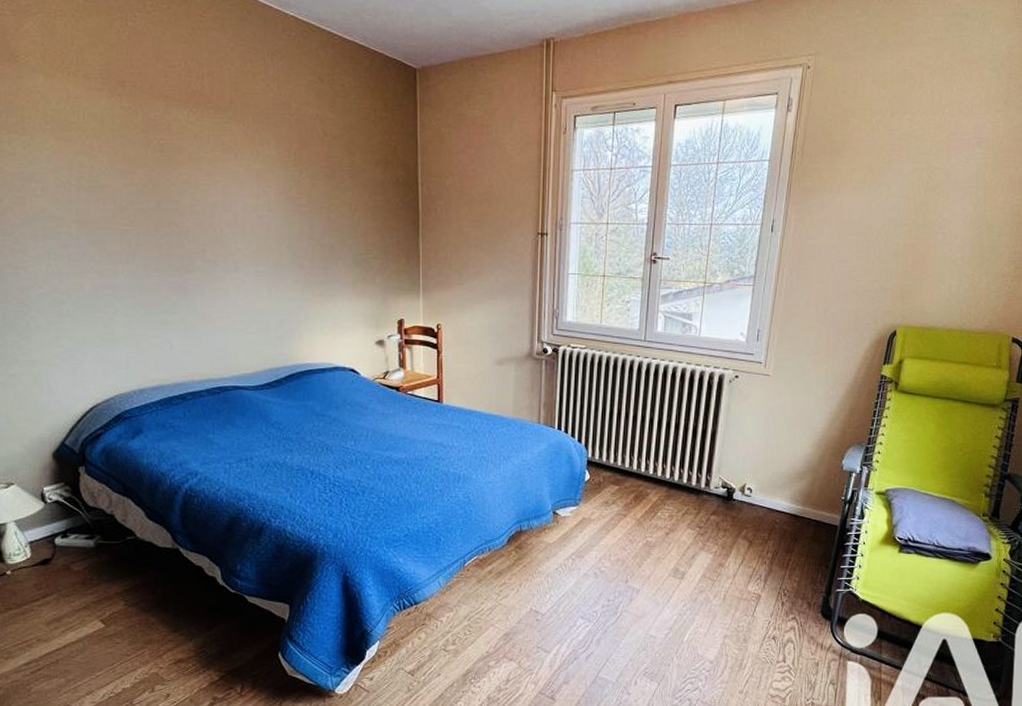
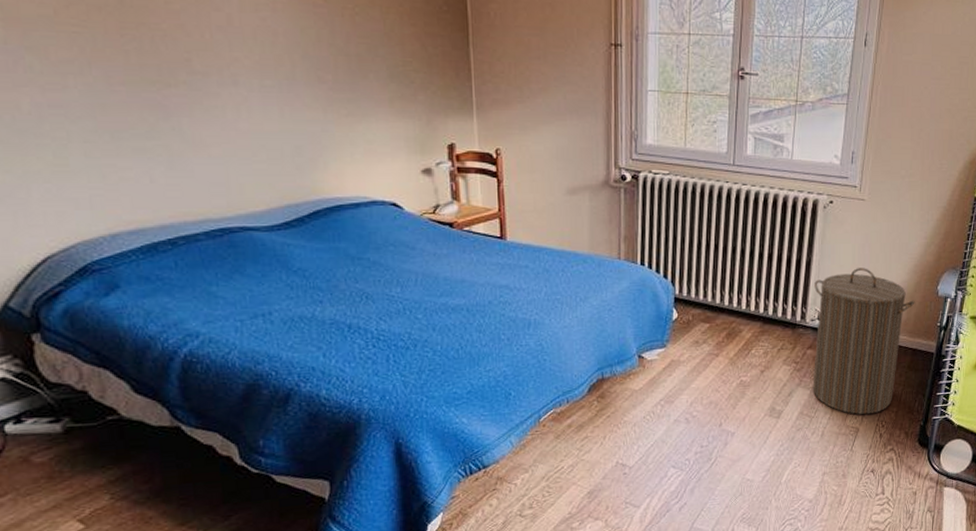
laundry hamper: none [715,440,819,582] -> present [812,268,915,415]

